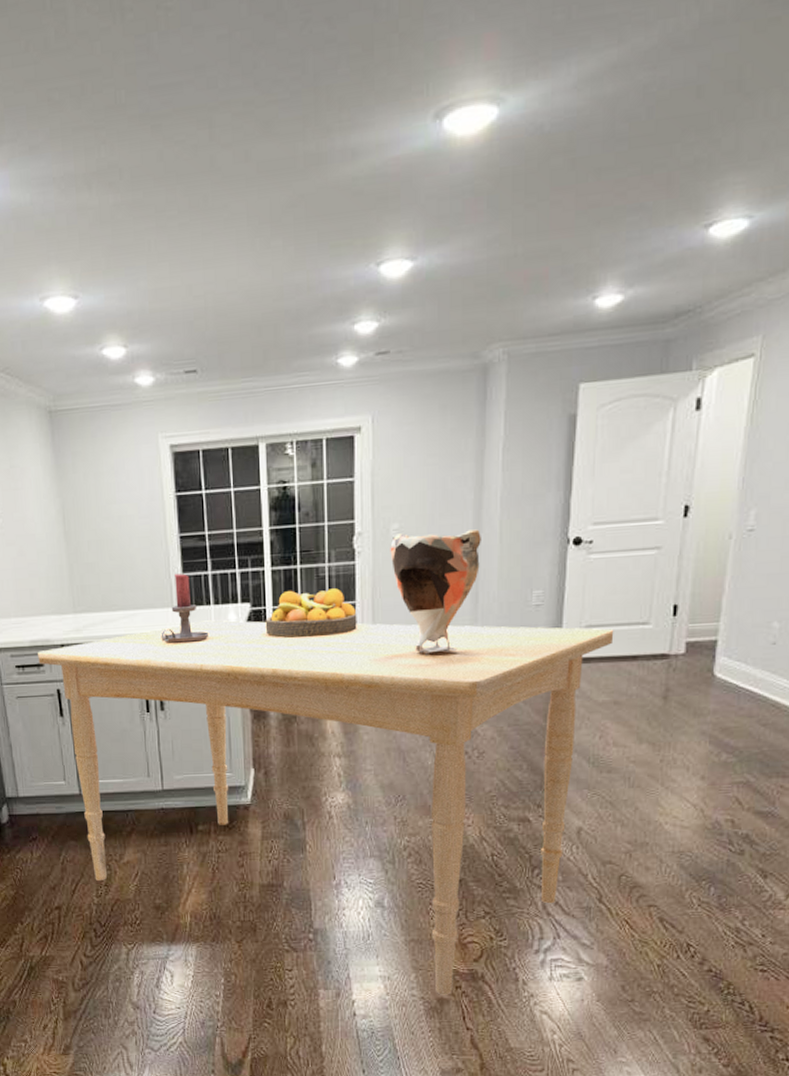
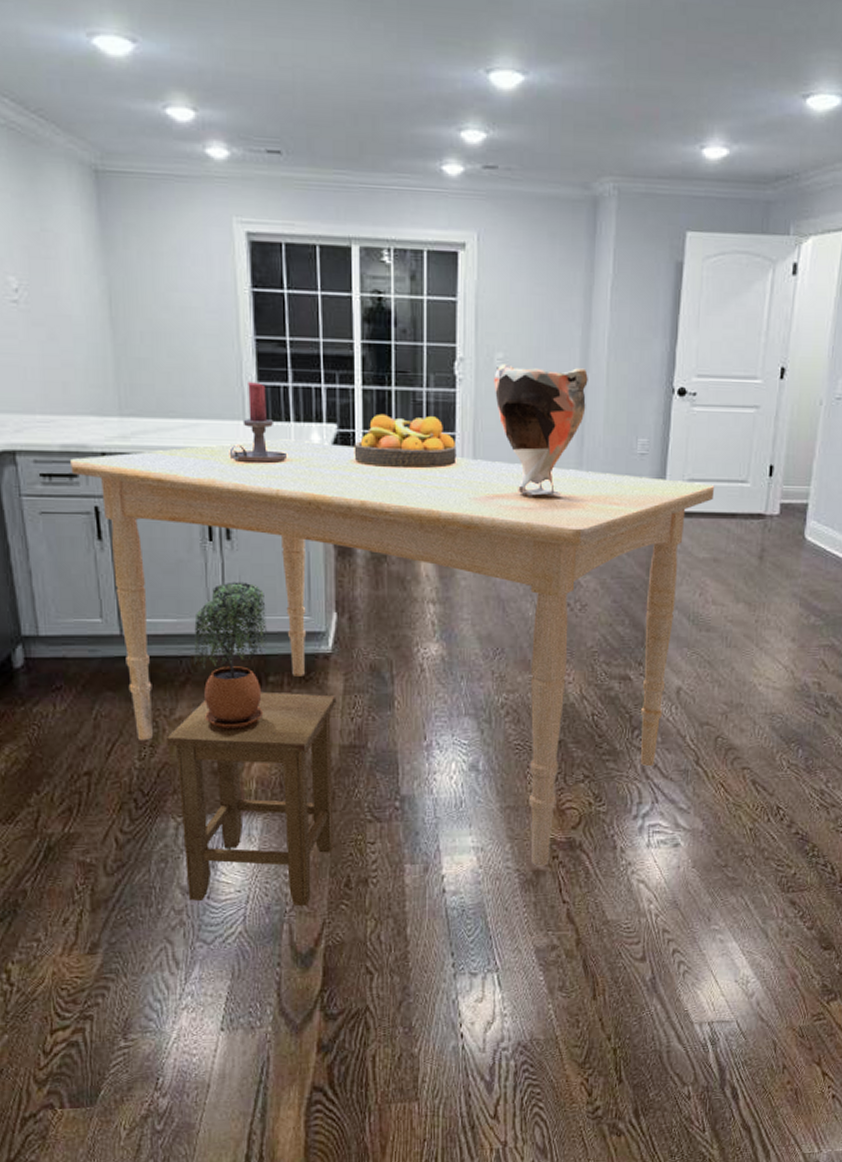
stool: none [118,839,257,1023] -> present [167,693,337,907]
potted plant: none [137,745,197,871] -> present [194,581,268,729]

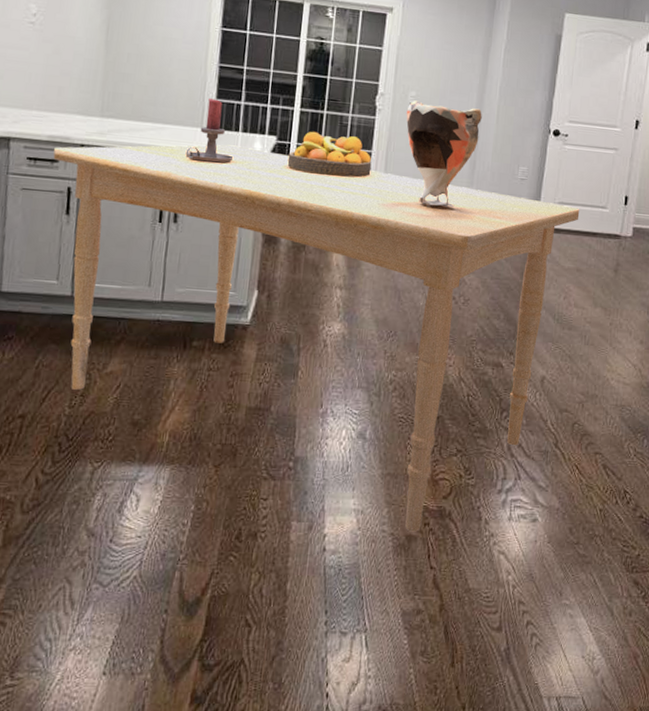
stool: present [167,693,337,907] -> none [92,355,249,556]
potted plant: present [194,581,268,729] -> none [130,258,199,386]

